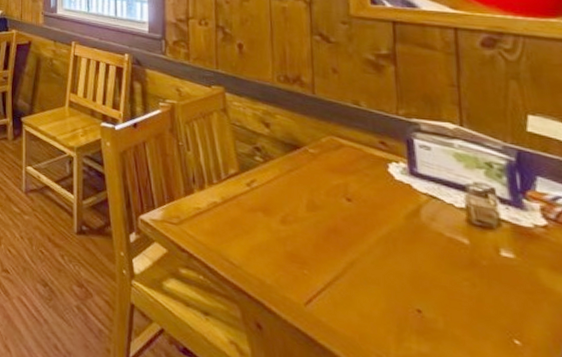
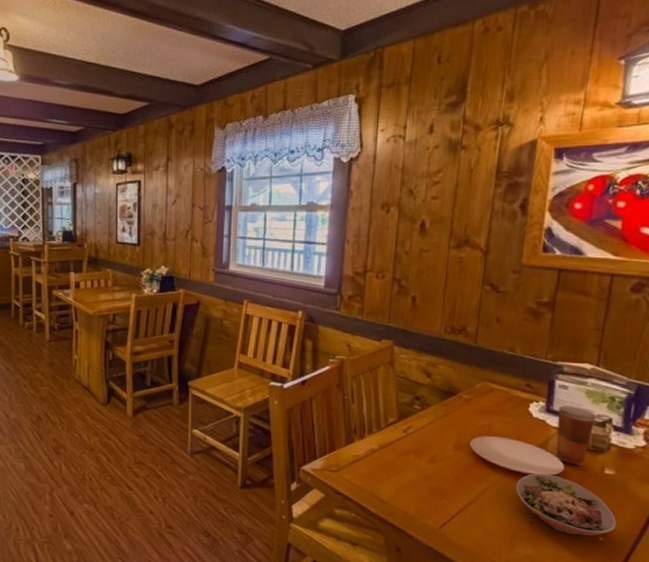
plate: none [325,197,448,253] -> present [470,436,565,475]
salad: none [390,247,534,338] -> present [515,473,616,536]
beverage cup: none [424,168,474,242] -> present [556,405,596,464]

